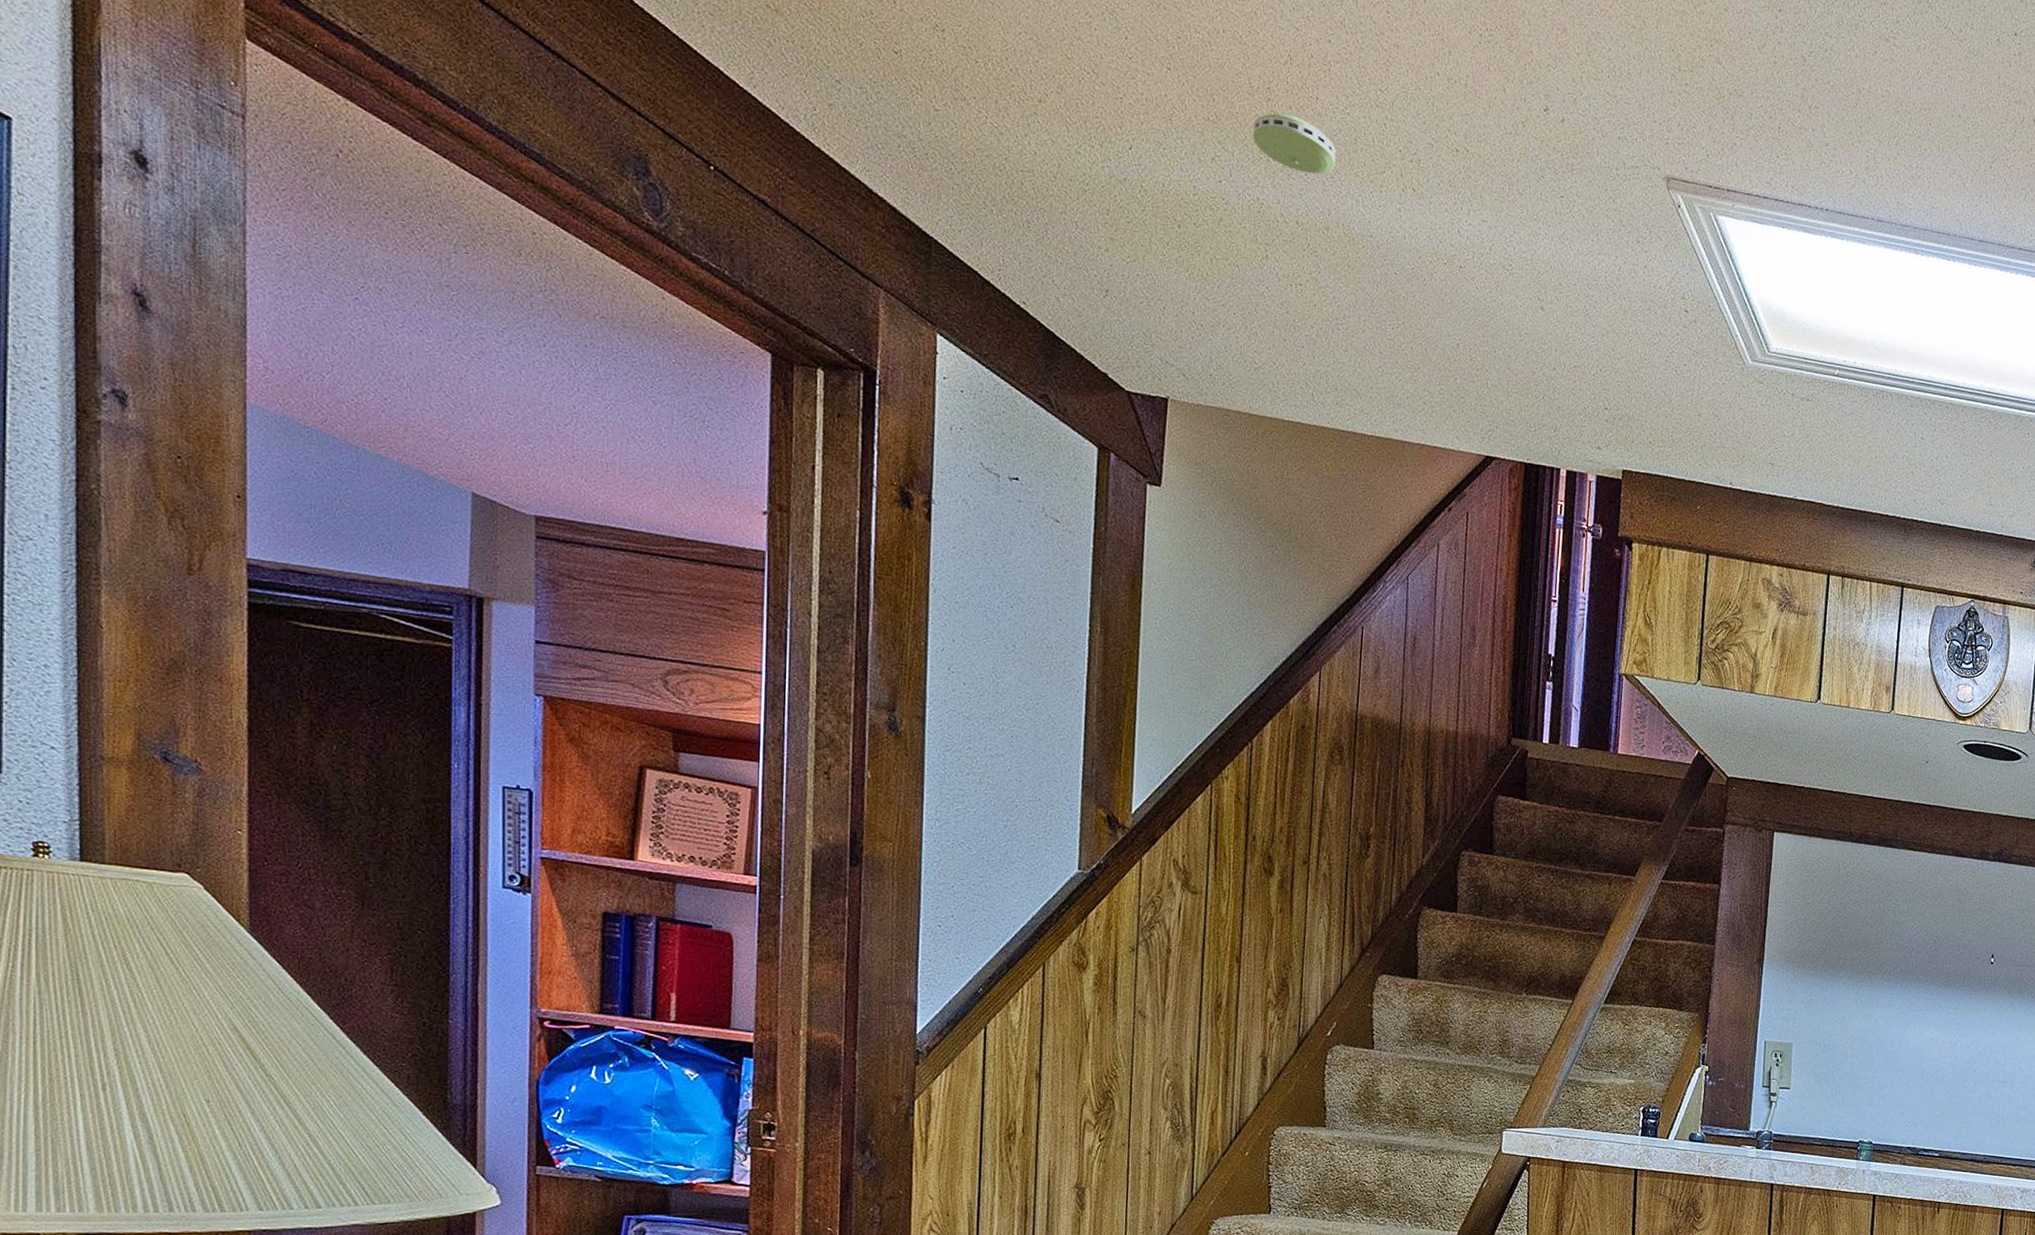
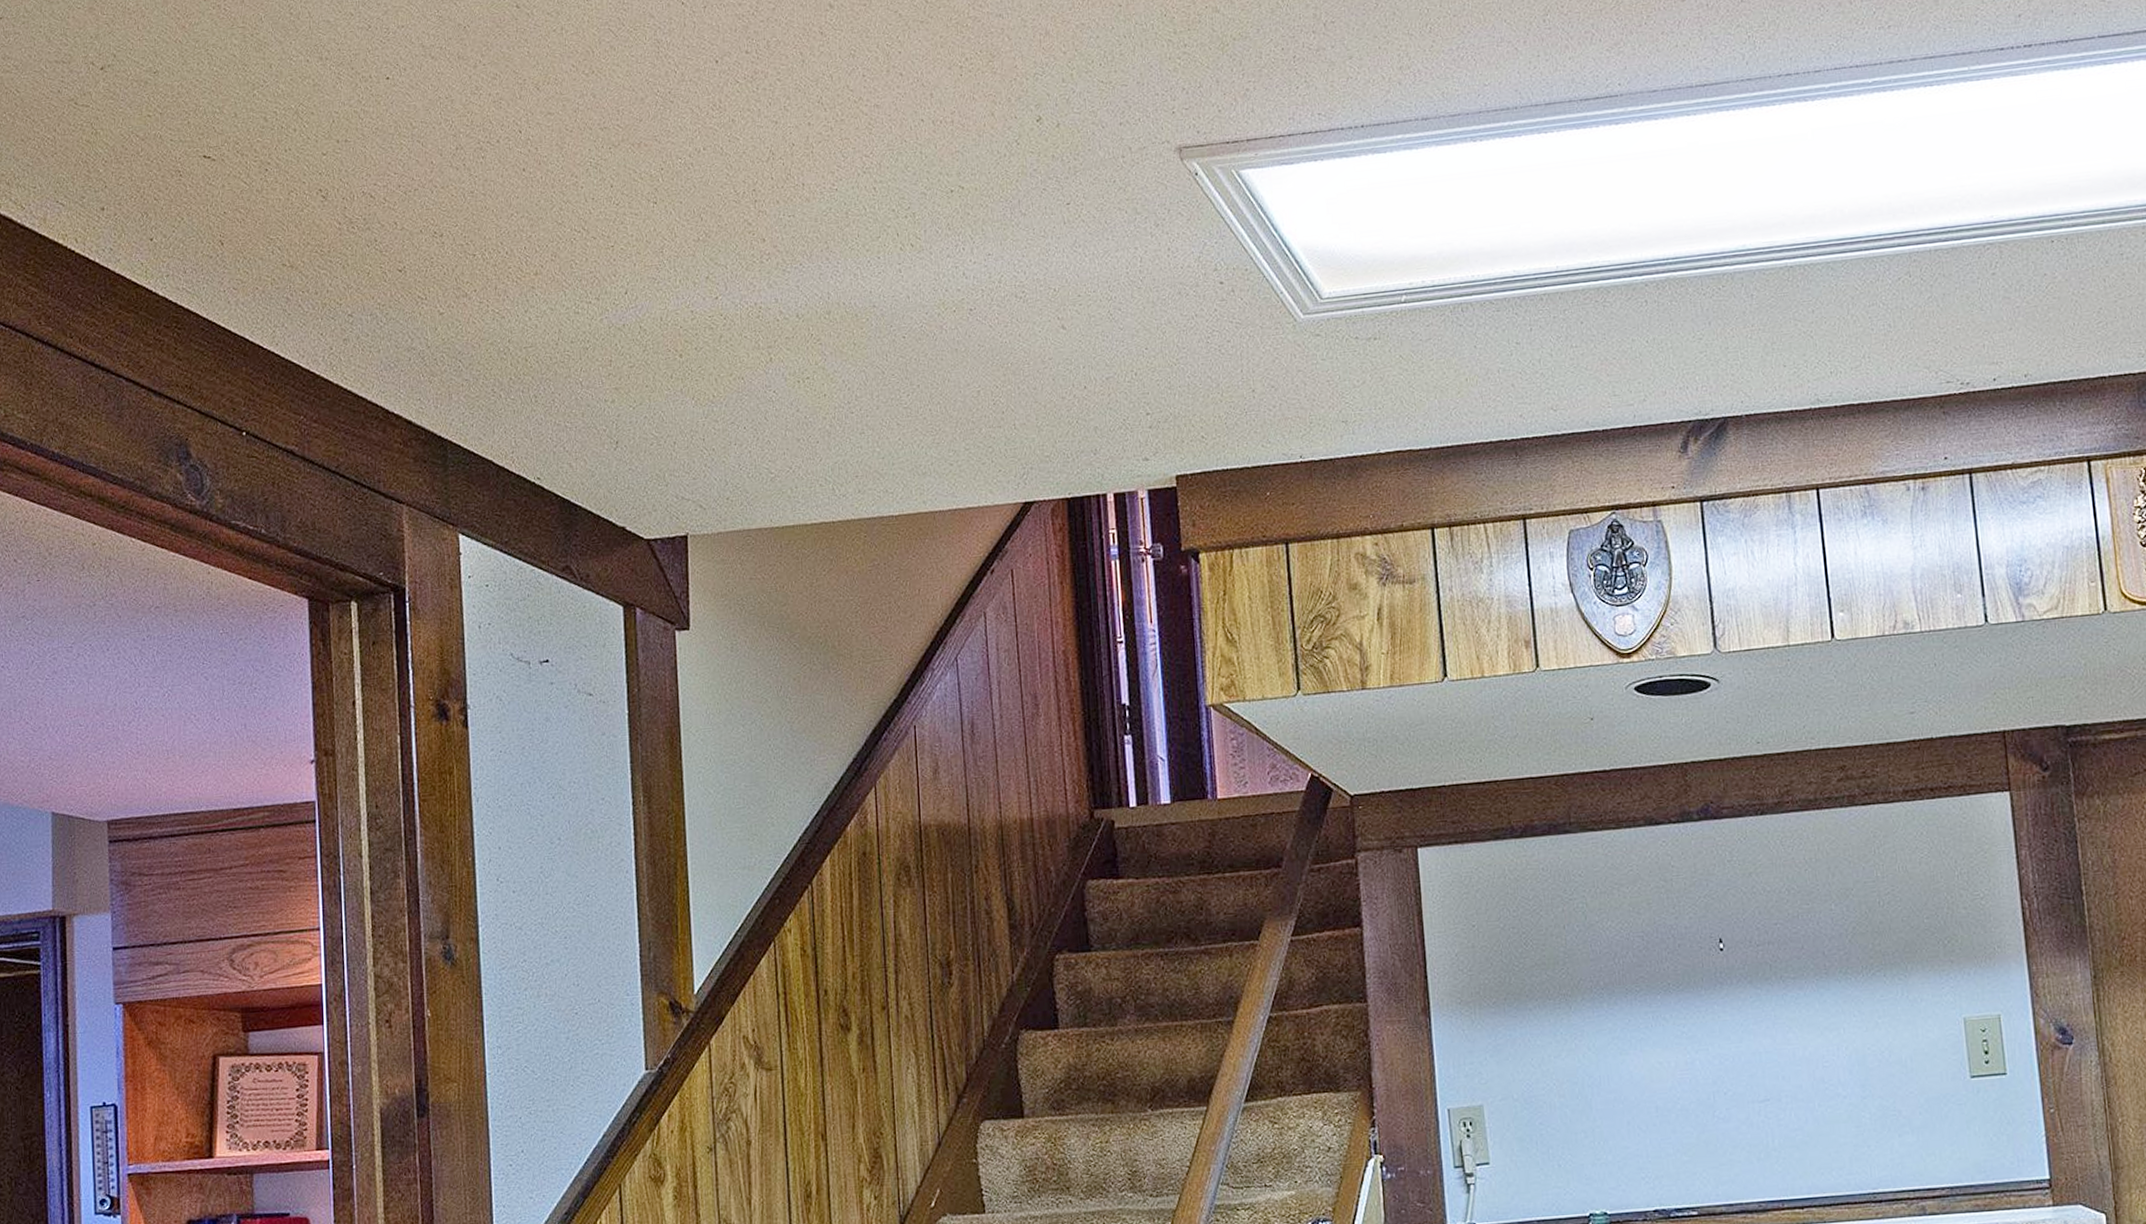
smoke detector: present [1253,113,1336,174] -> none [743,209,829,264]

